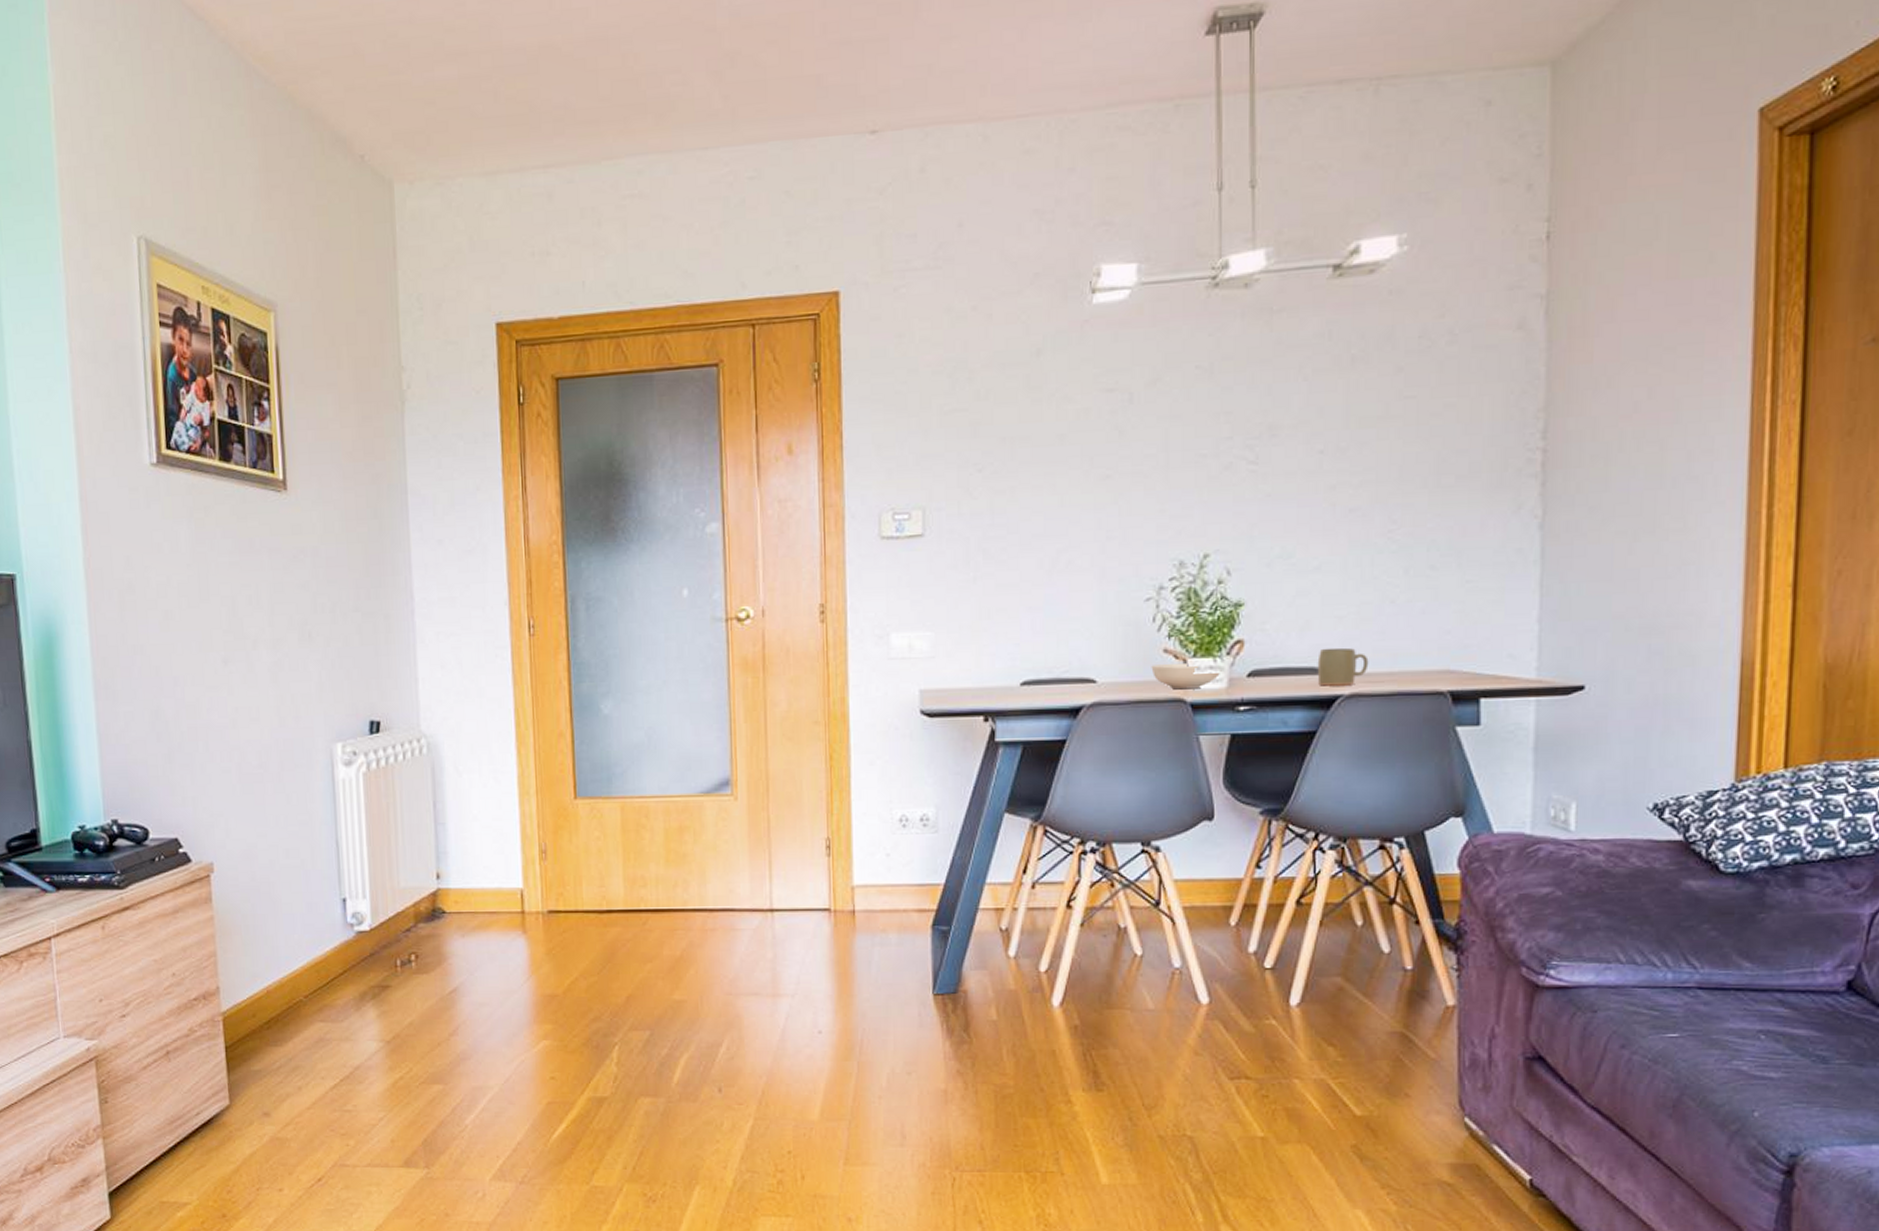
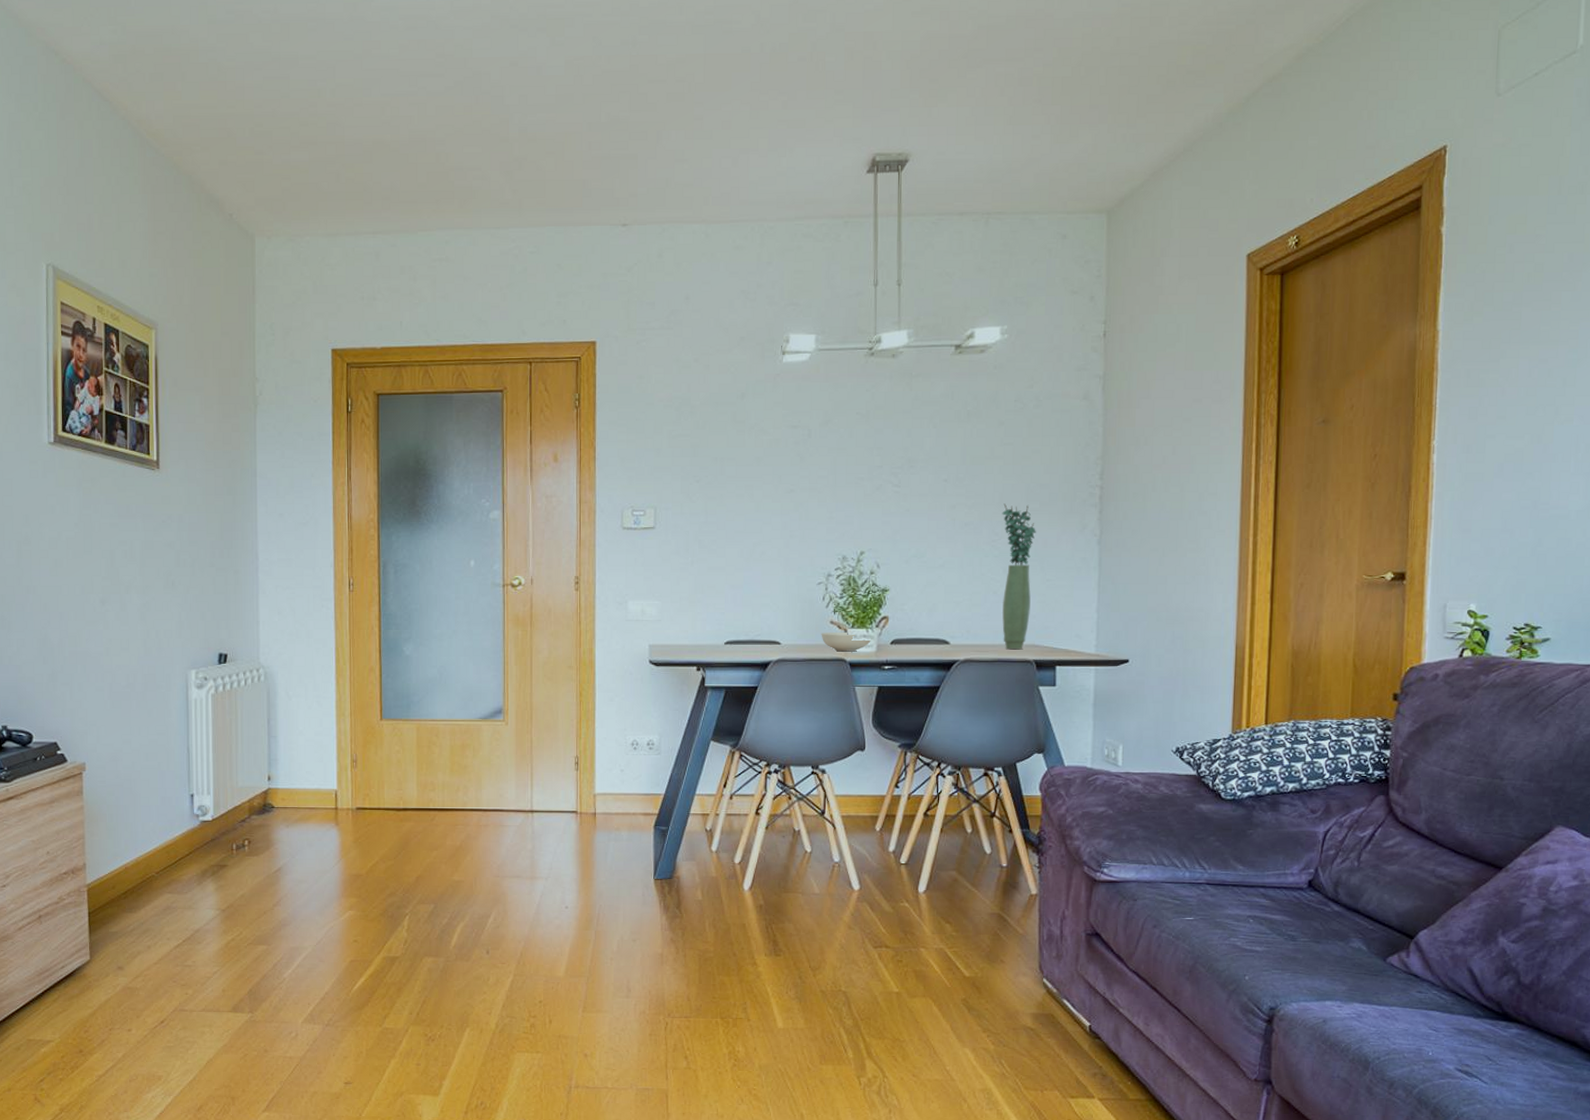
mug: present [1317,647,1369,686] -> none [941,625,978,653]
vase: none [1401,479,1451,678] -> present [1002,503,1036,650]

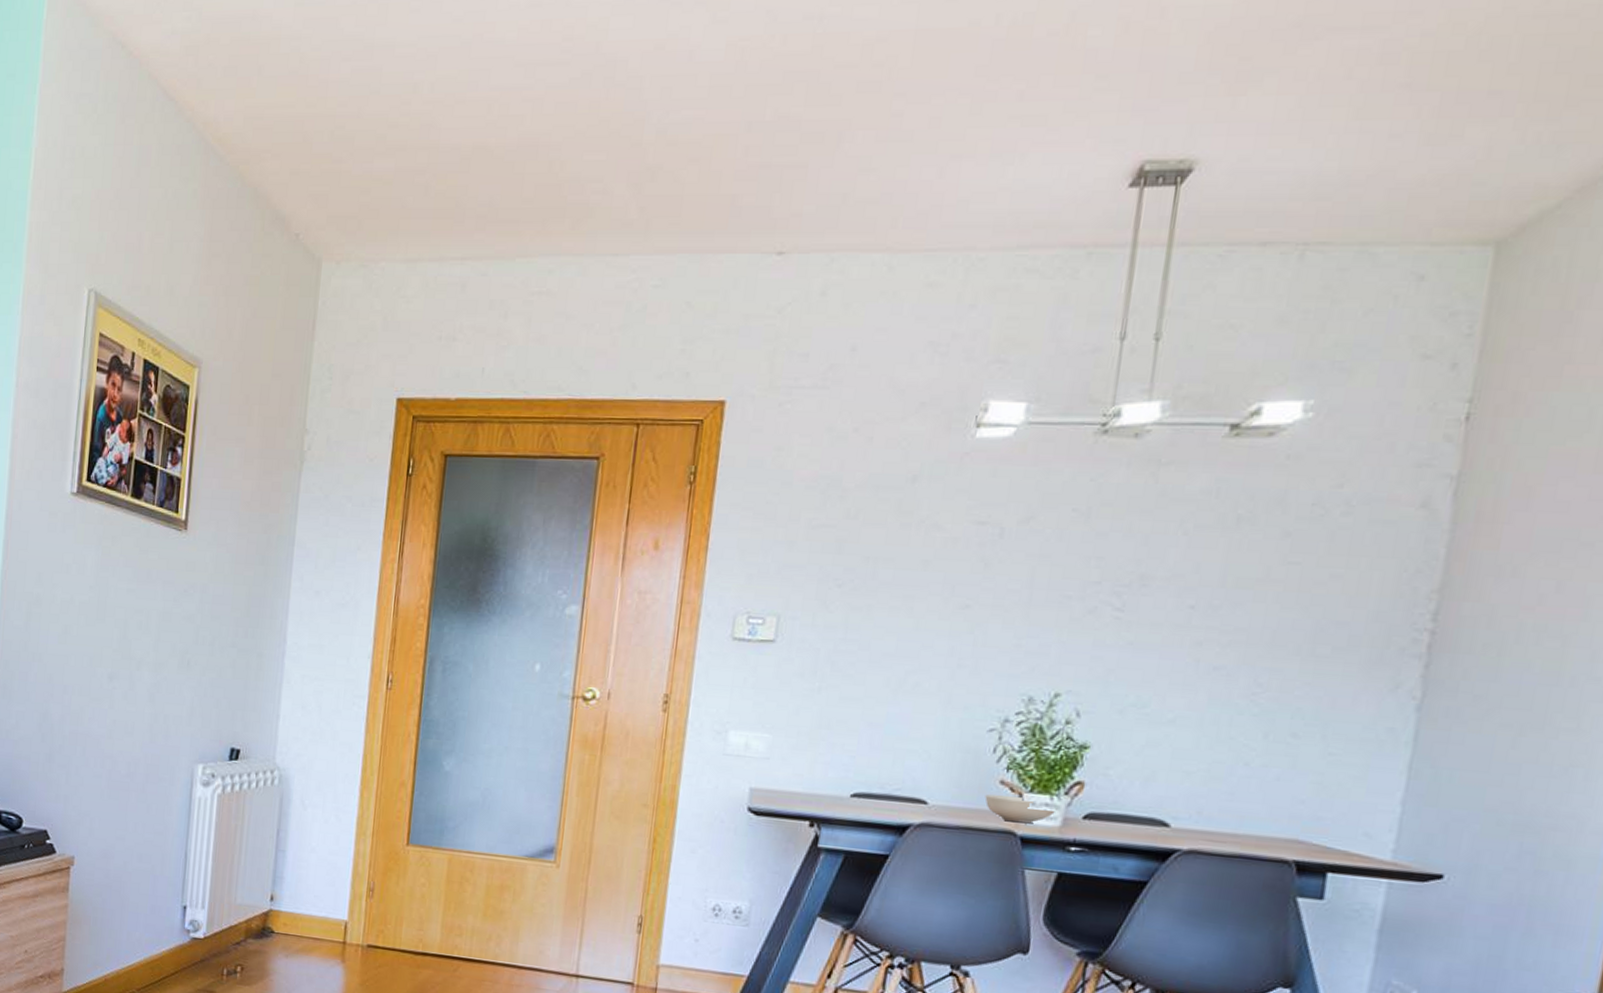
vase: present [1002,503,1036,650] -> none [1250,644,1322,845]

